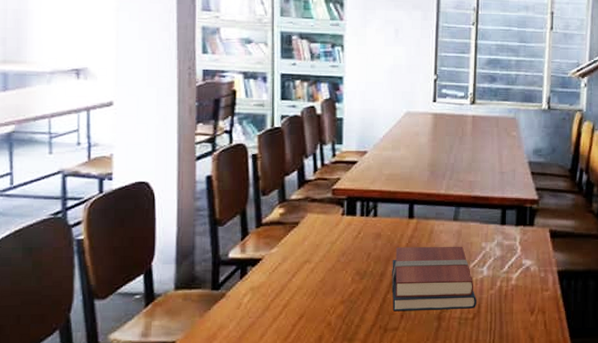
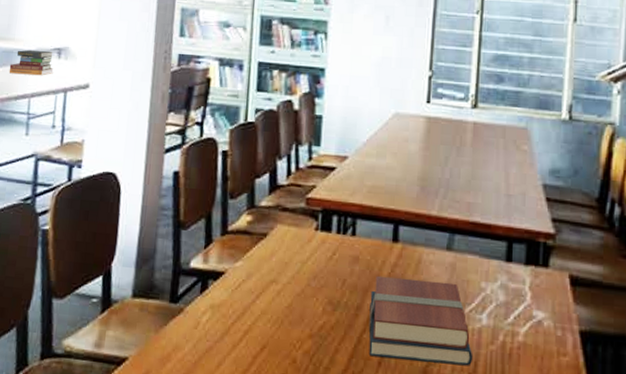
books: none [23,71,73,96] -> present [9,49,54,76]

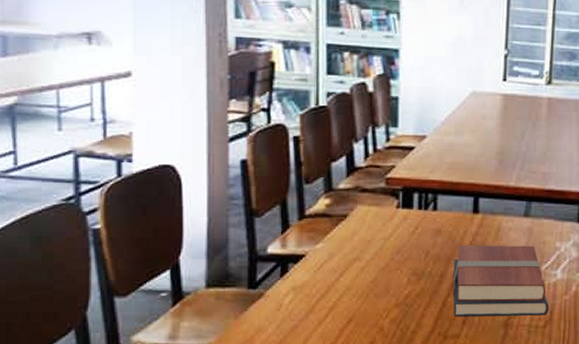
books: present [9,49,54,76] -> none [26,34,84,64]

